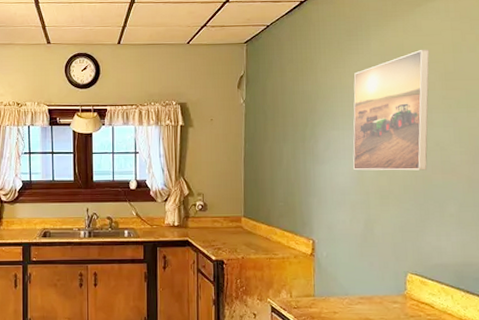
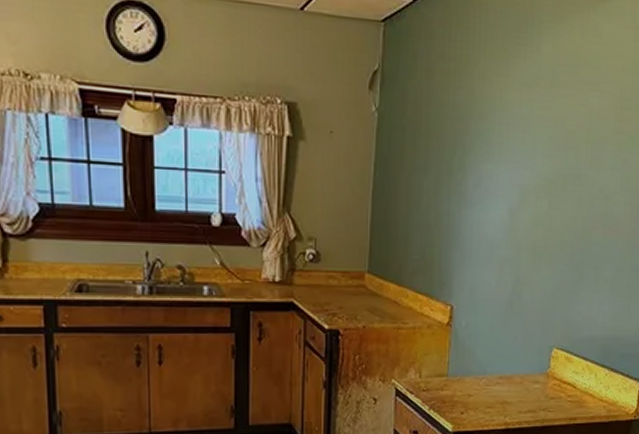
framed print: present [353,49,430,171] -> none [506,62,608,223]

